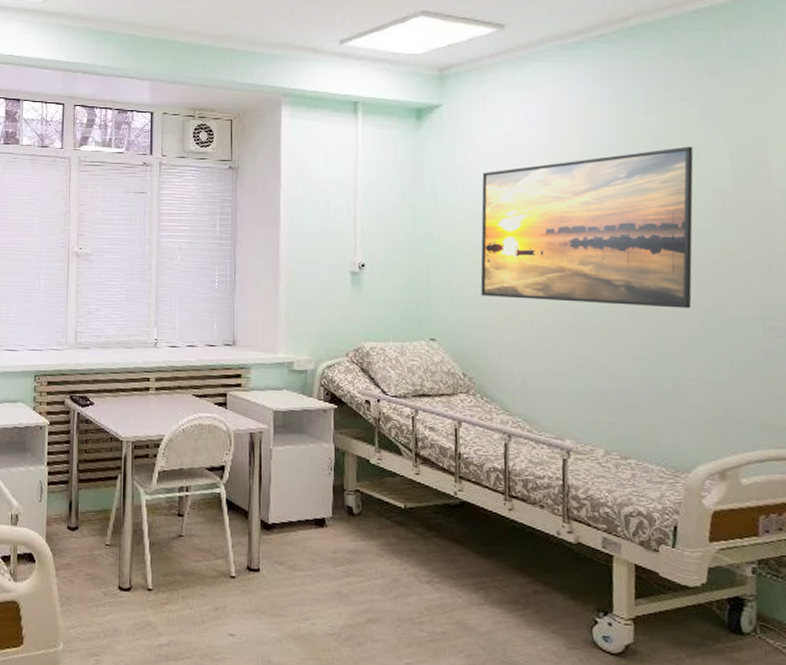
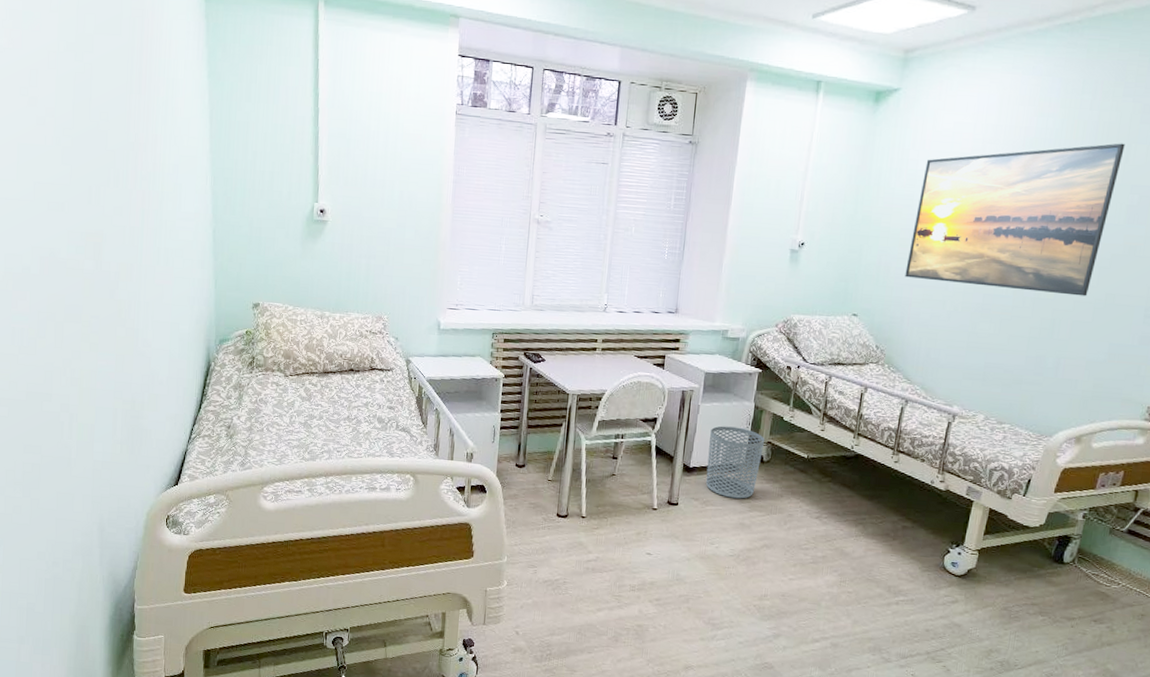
waste bin: none [288,472,352,561] -> present [705,426,764,499]

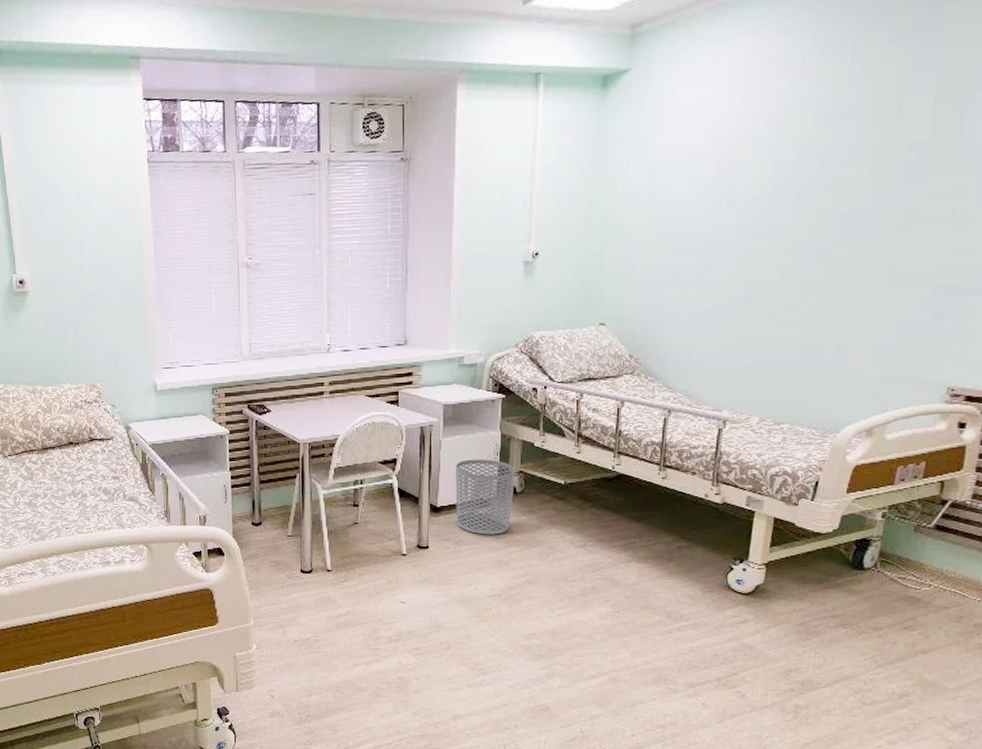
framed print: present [905,143,1125,296] -> none [654,96,896,277]

